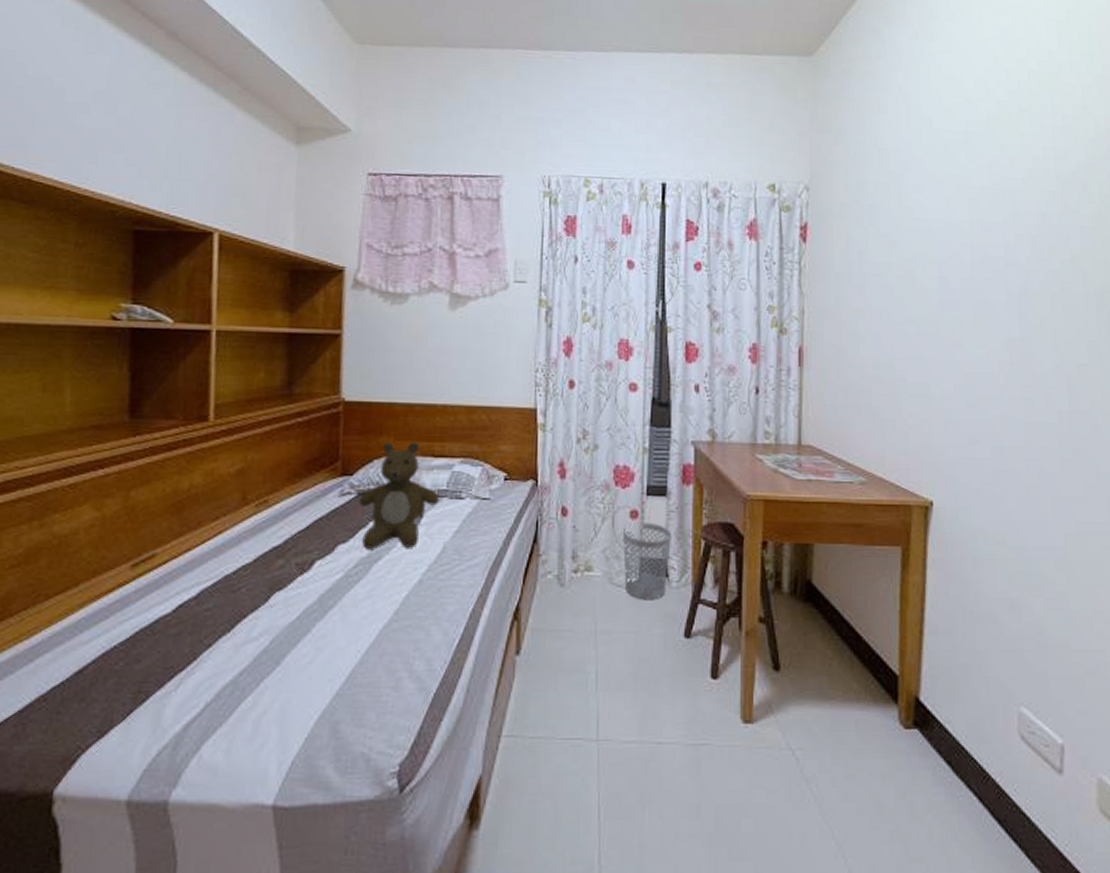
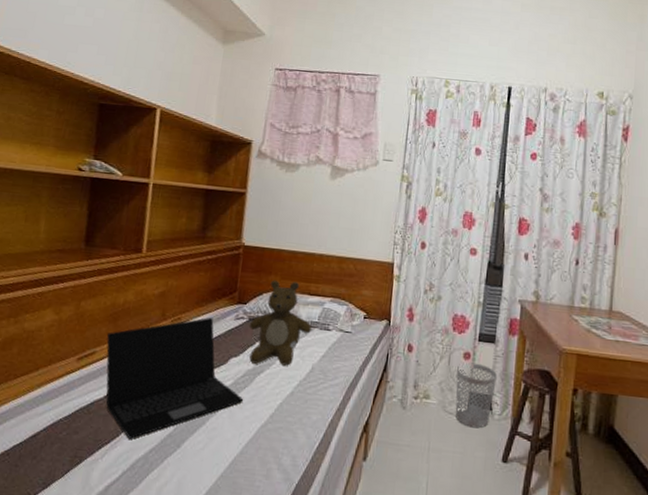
laptop: none [169,495,359,661] -> present [106,317,244,439]

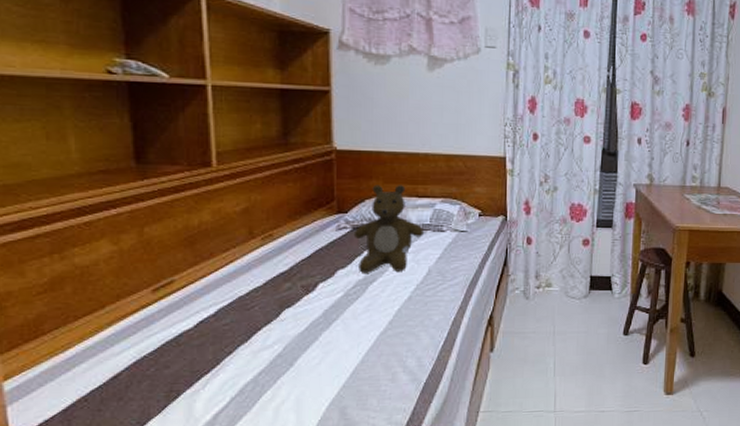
laptop: present [106,317,244,439] -> none [185,230,358,365]
wastebasket: present [455,363,497,429] -> none [576,248,615,308]

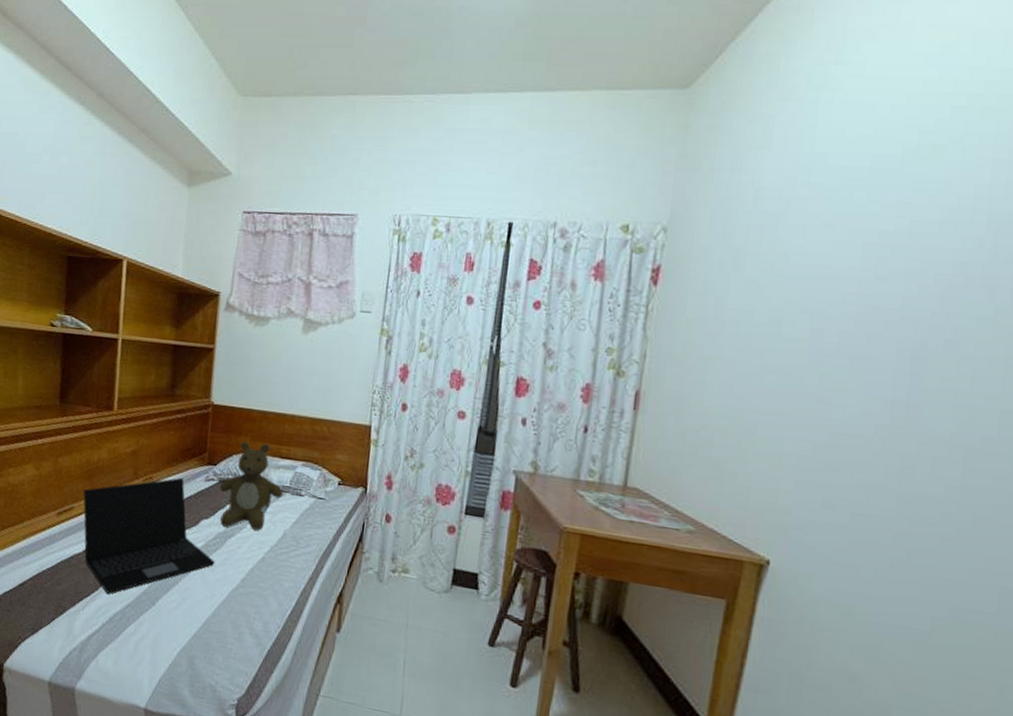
laptop: none [185,230,358,365] -> present [83,477,215,594]

